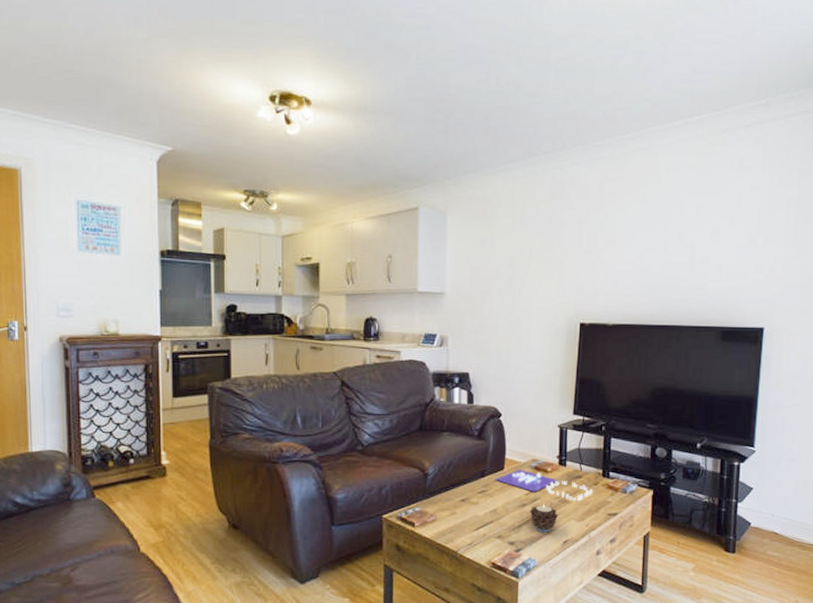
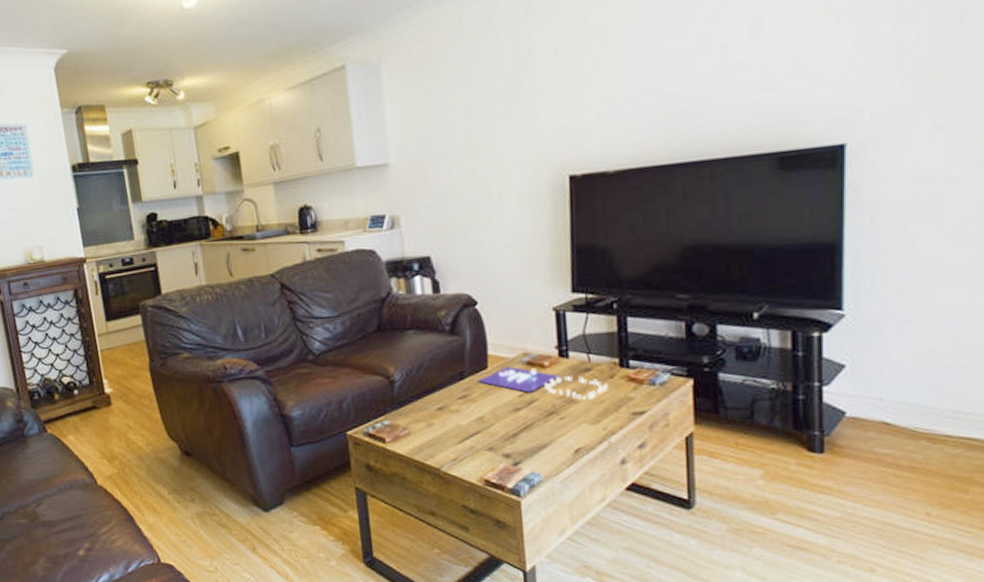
candle: present [529,504,558,532] -> none [525,406,564,441]

